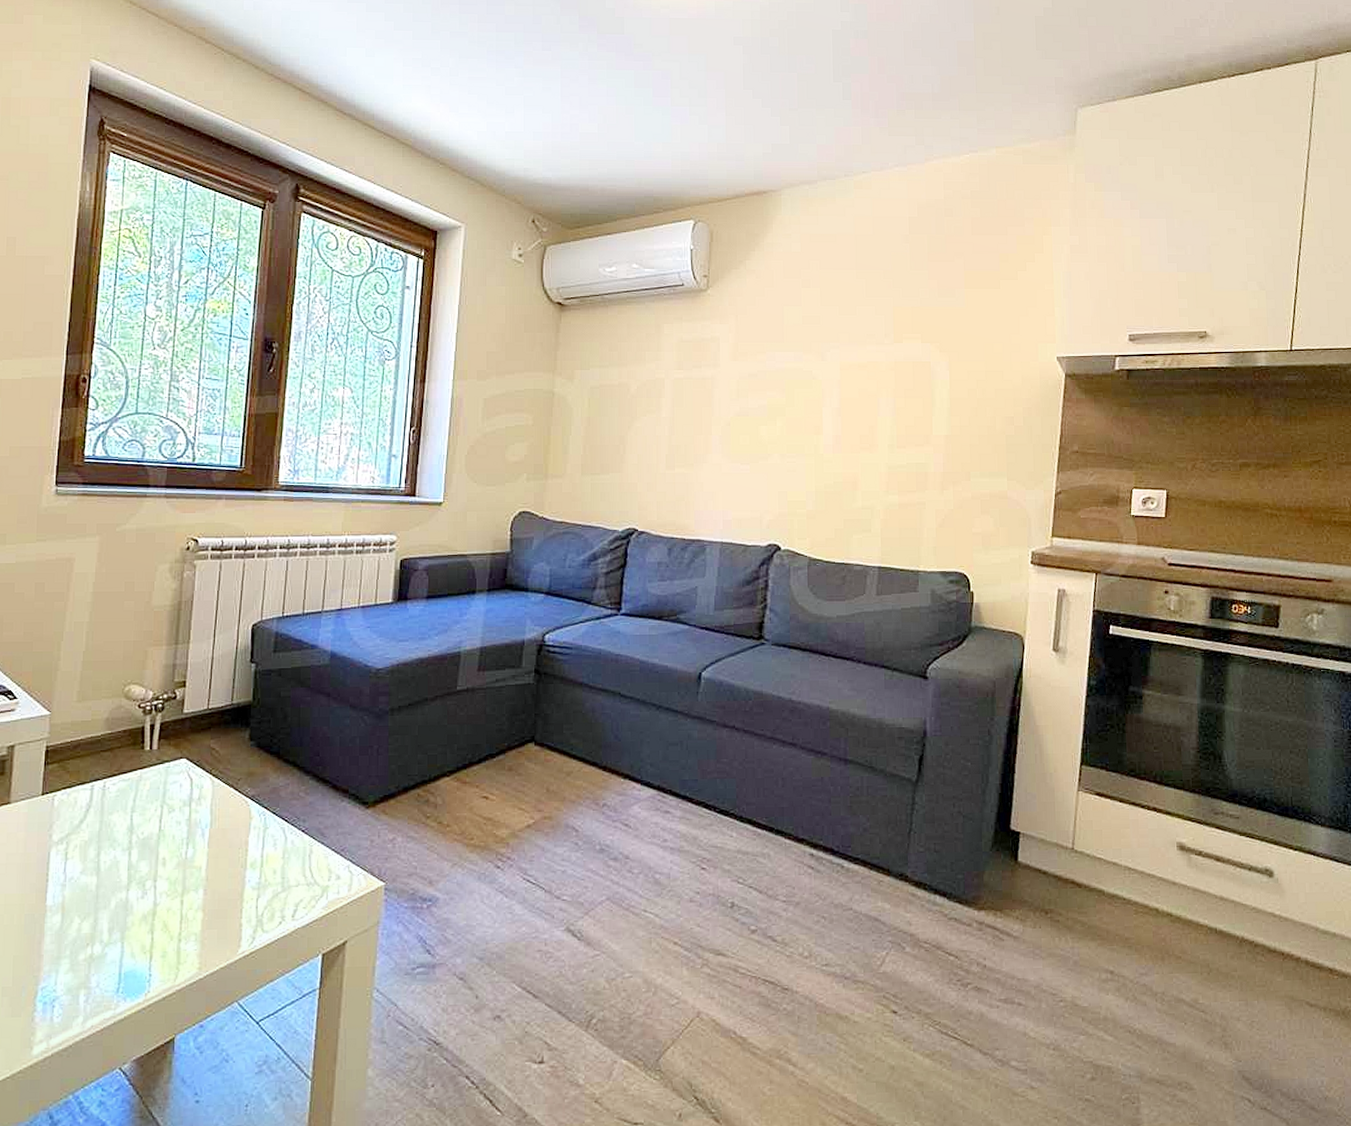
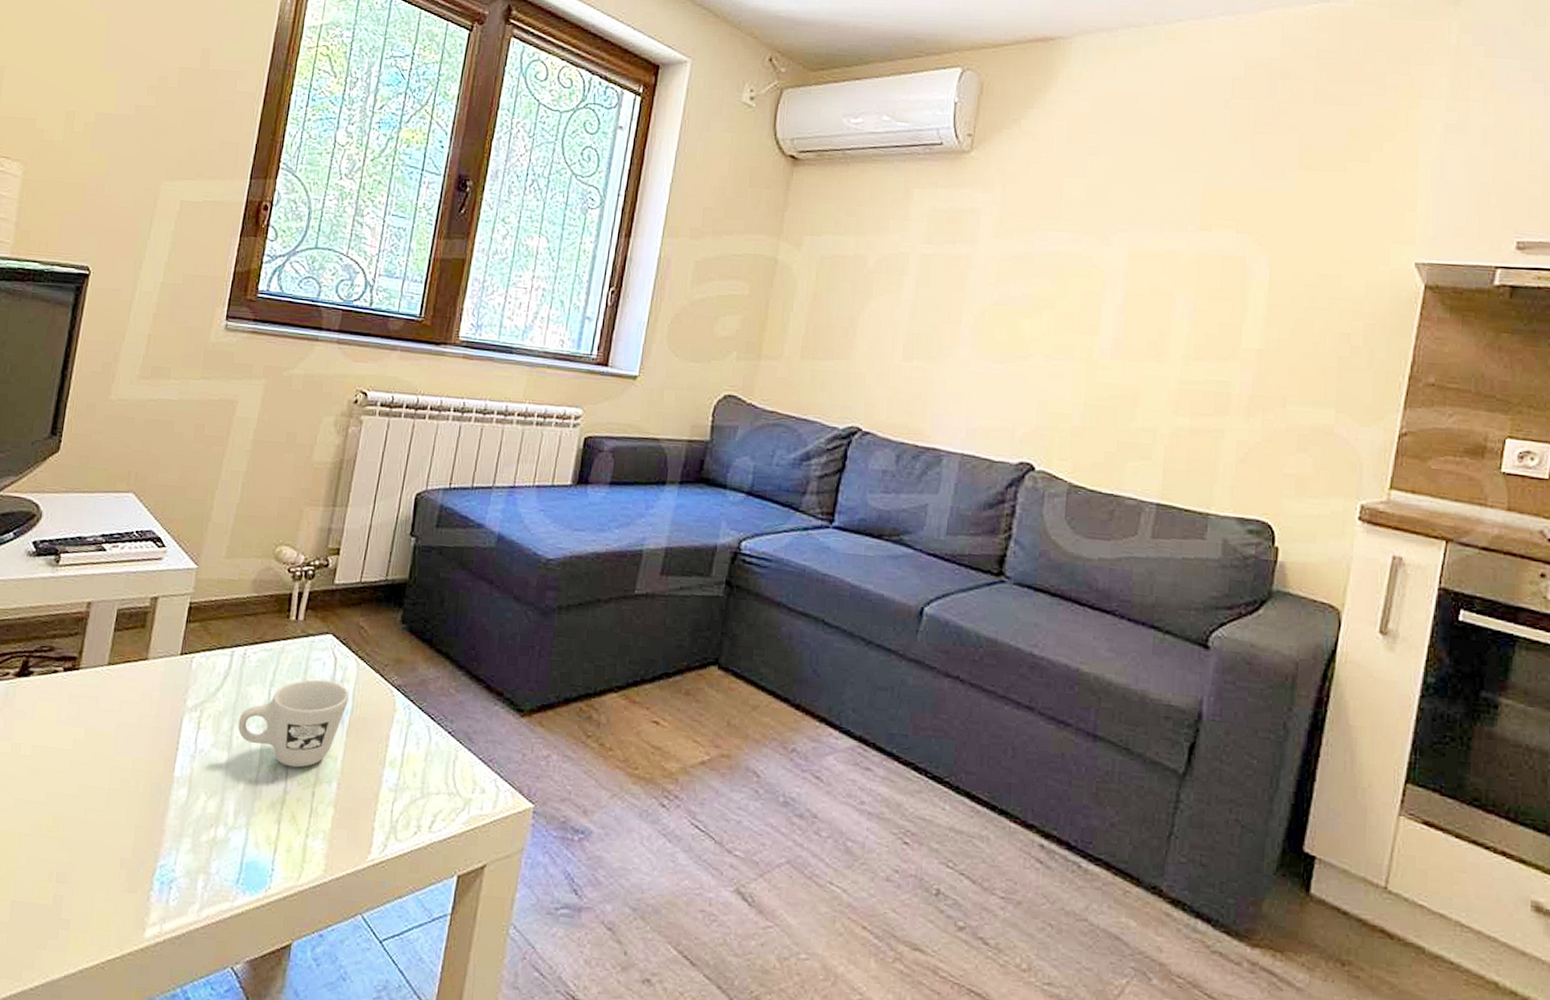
mug: none [104,800,207,882] -> present [238,679,349,768]

